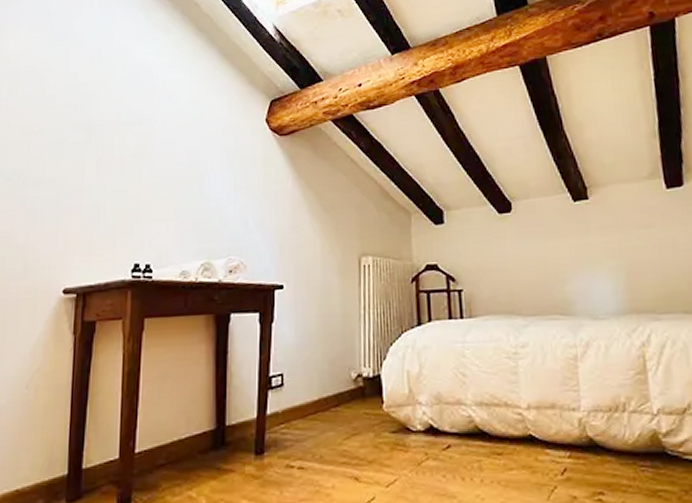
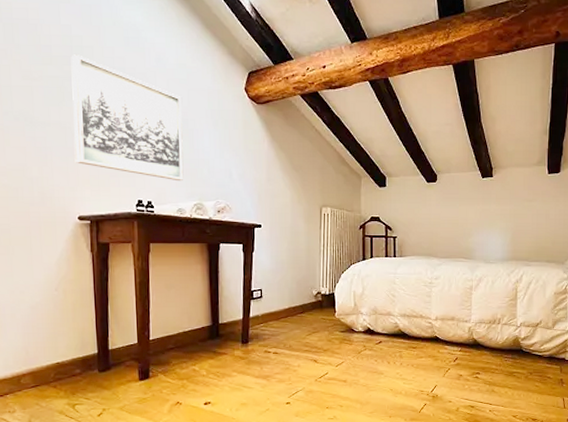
wall art: none [66,102,192,237] -> present [70,54,184,182]

